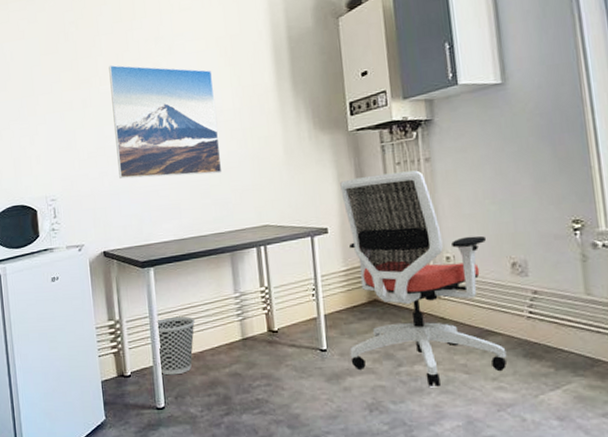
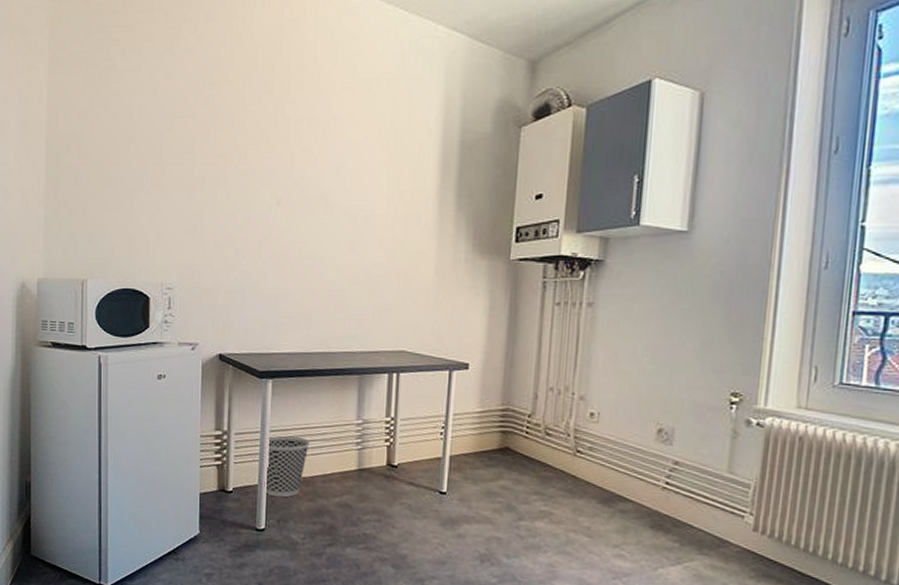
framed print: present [109,64,222,179] -> none [247,141,369,286]
office chair: present [340,170,507,387] -> none [470,312,637,547]

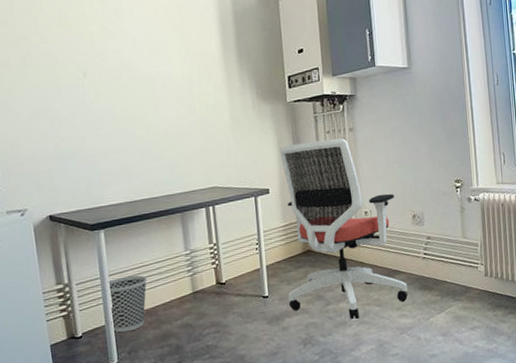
office chair: none [470,312,637,547] -> present [280,138,408,320]

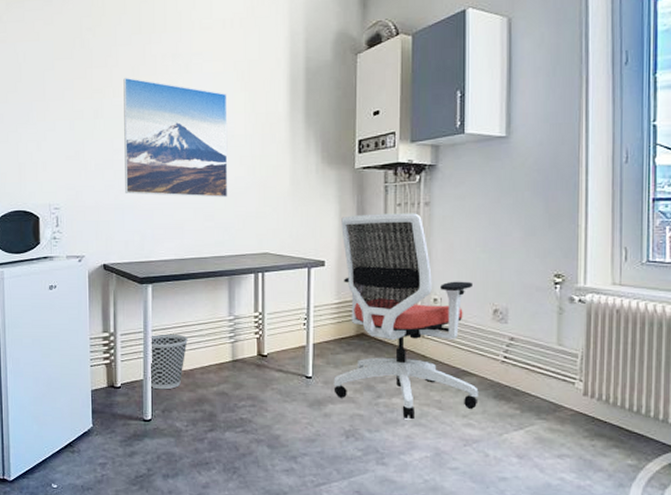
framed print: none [50,23,172,142] -> present [123,77,228,198]

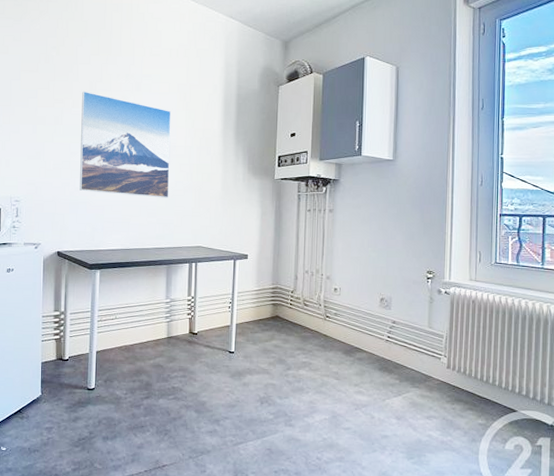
wastebasket: present [149,333,188,390] -> none [94,313,130,362]
office chair: present [333,213,479,420] -> none [252,217,368,388]

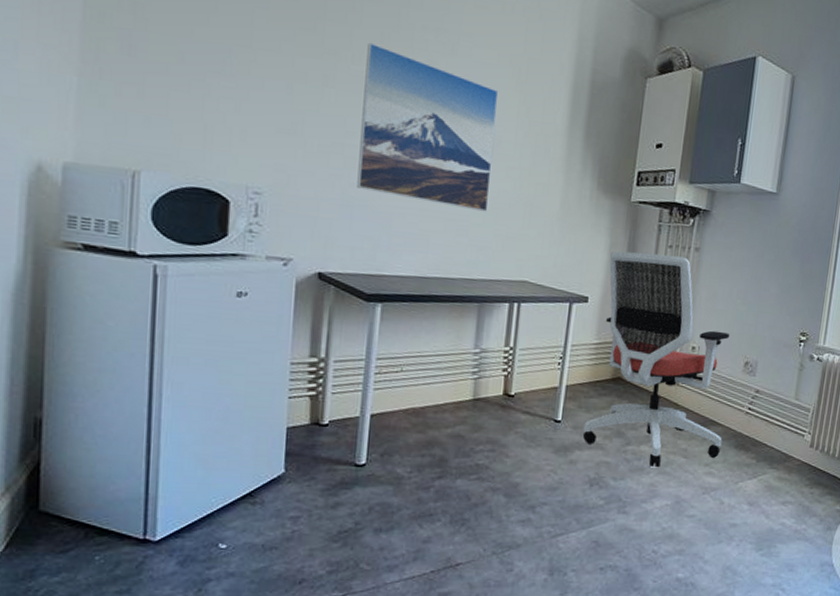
office chair: none [252,217,368,388] -> present [582,251,730,468]

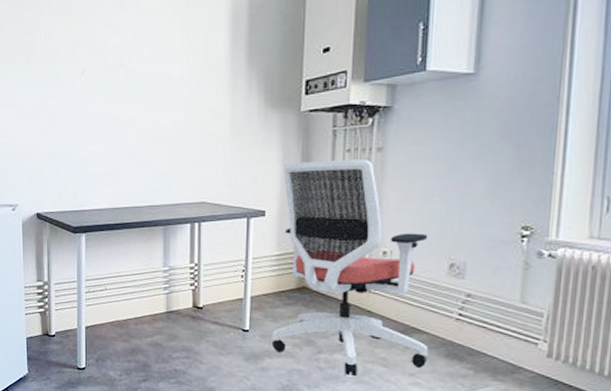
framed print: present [357,42,499,212] -> none [55,18,164,145]

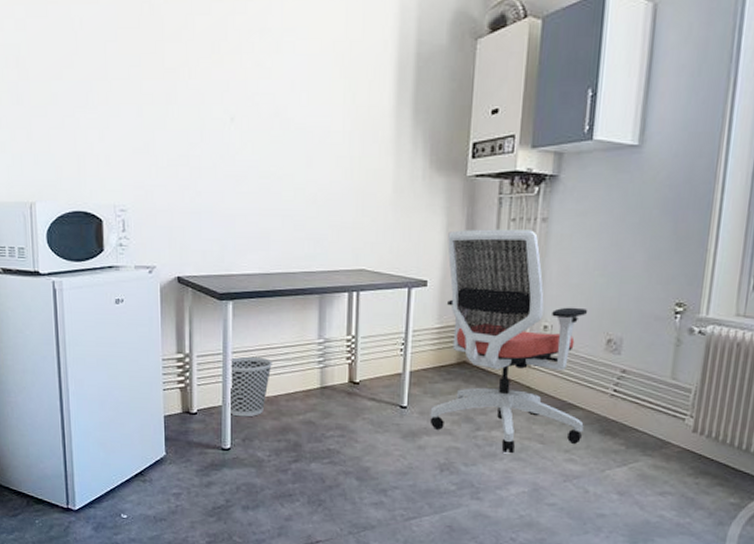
wastebasket: none [83,283,122,339] -> present [228,356,272,417]

